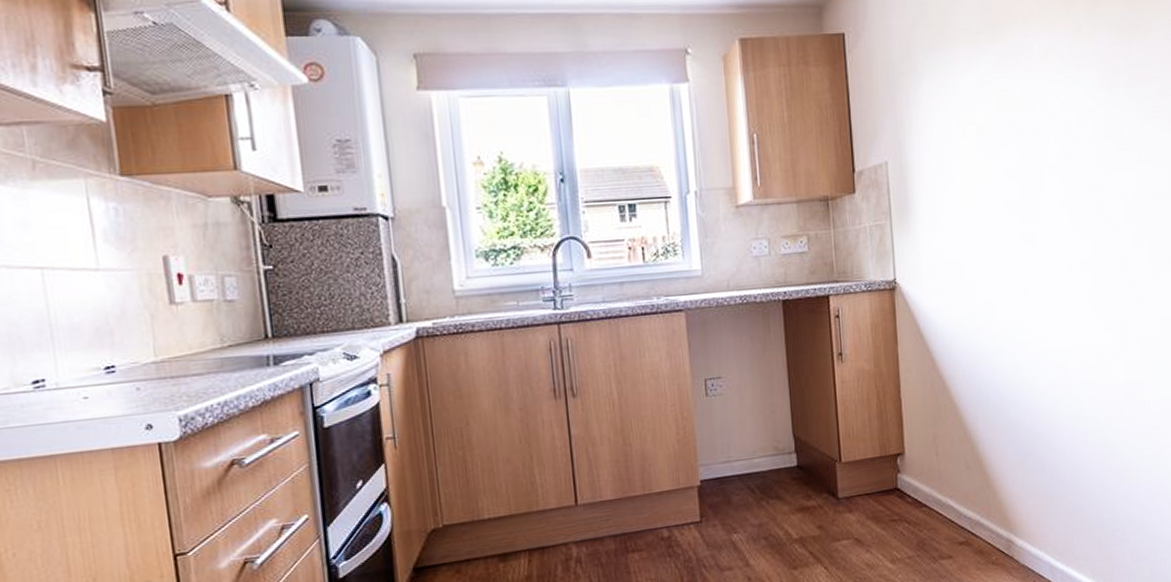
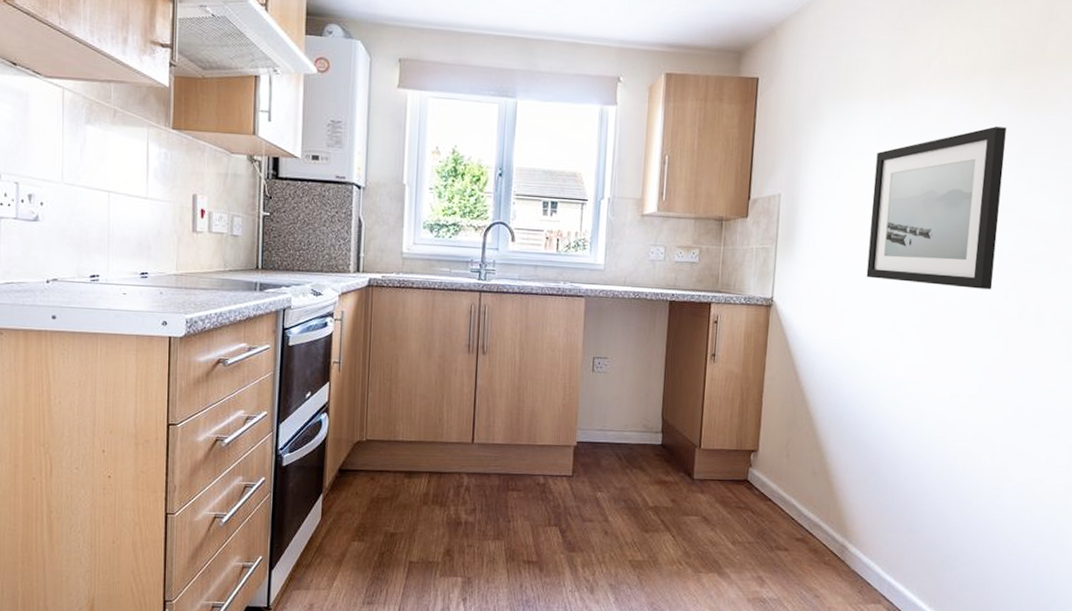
wall art: none [983,60,1120,243] -> present [866,126,1007,290]

